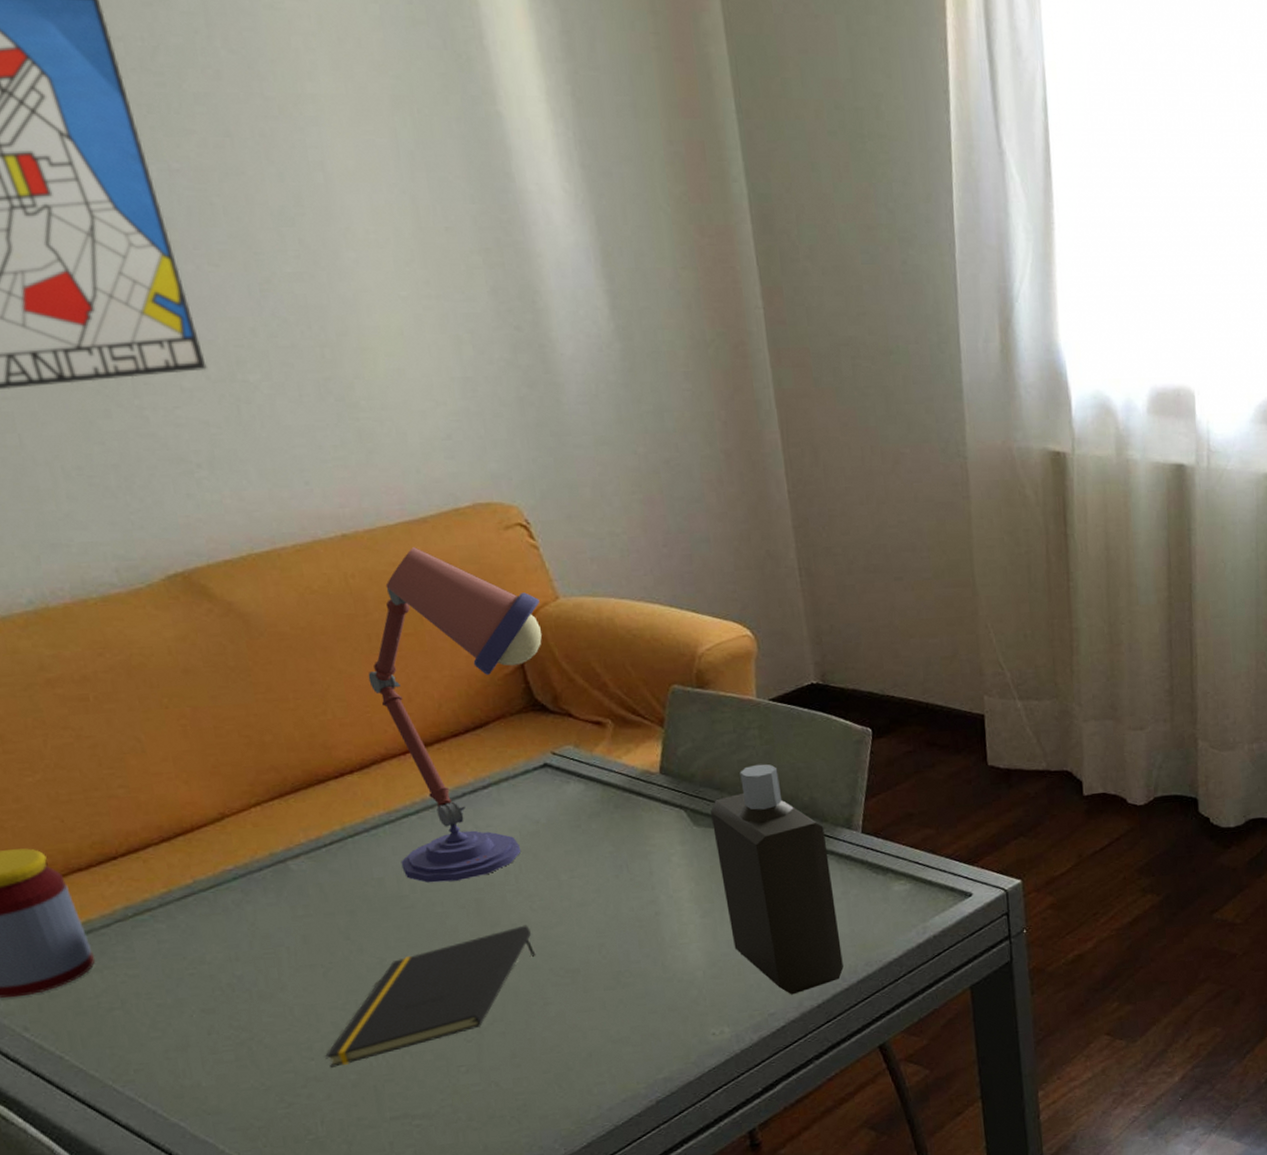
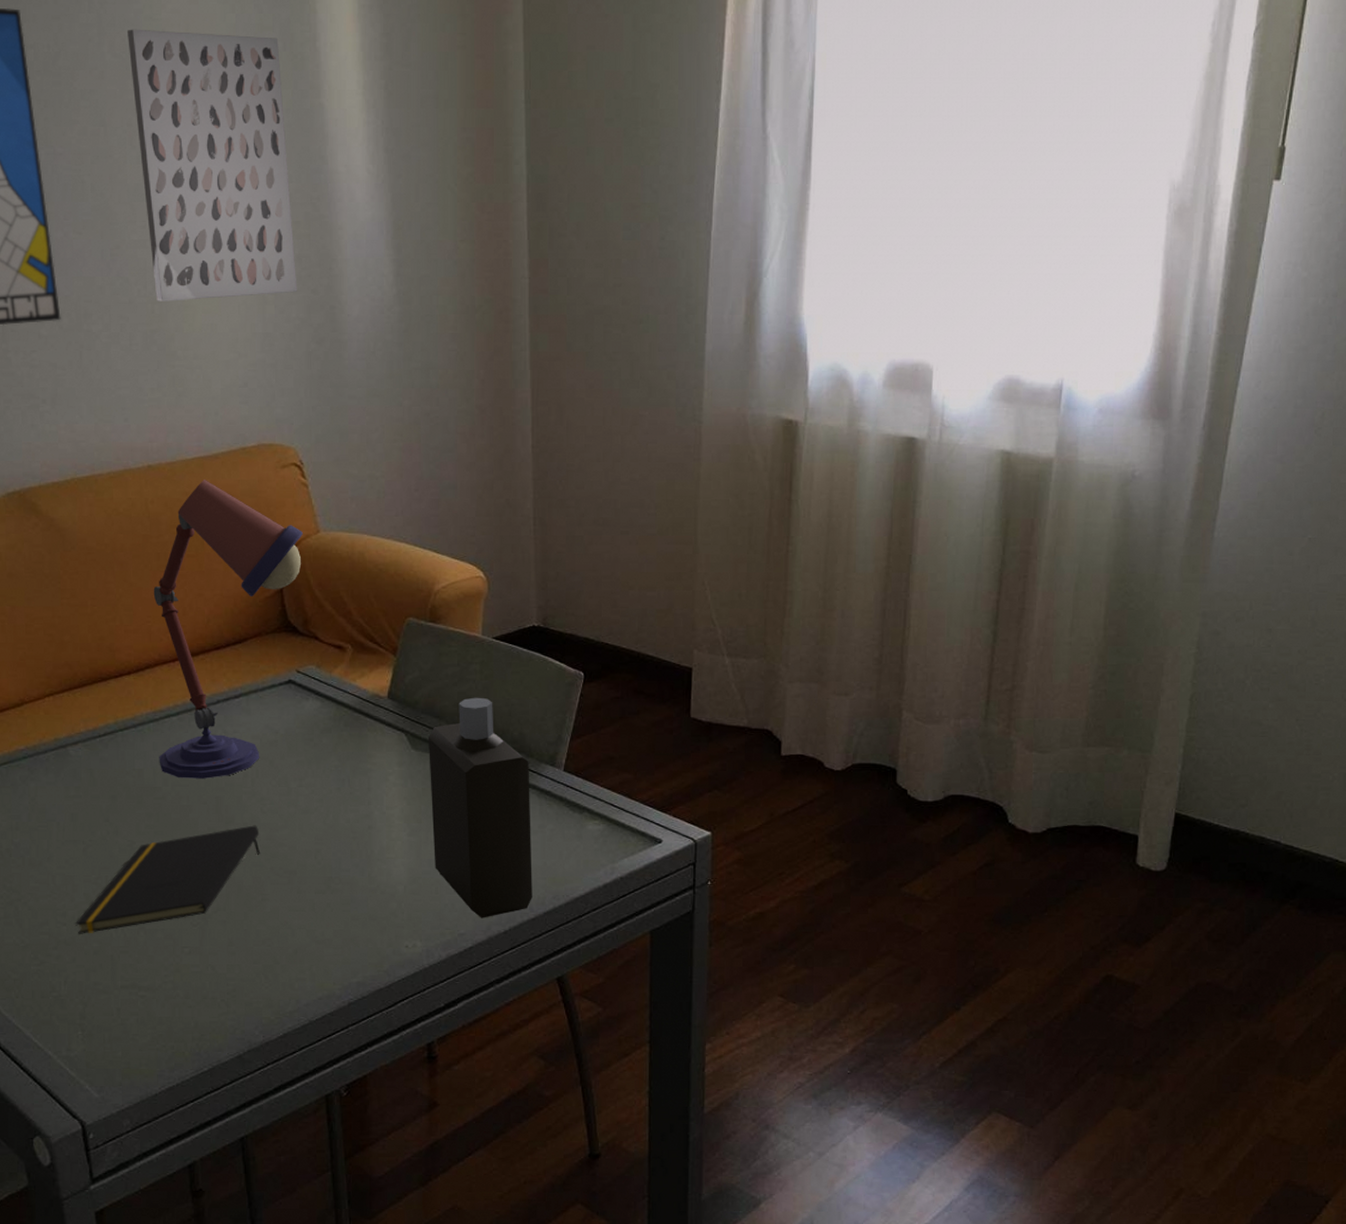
wall art: none [244,19,498,344] -> present [128,29,298,301]

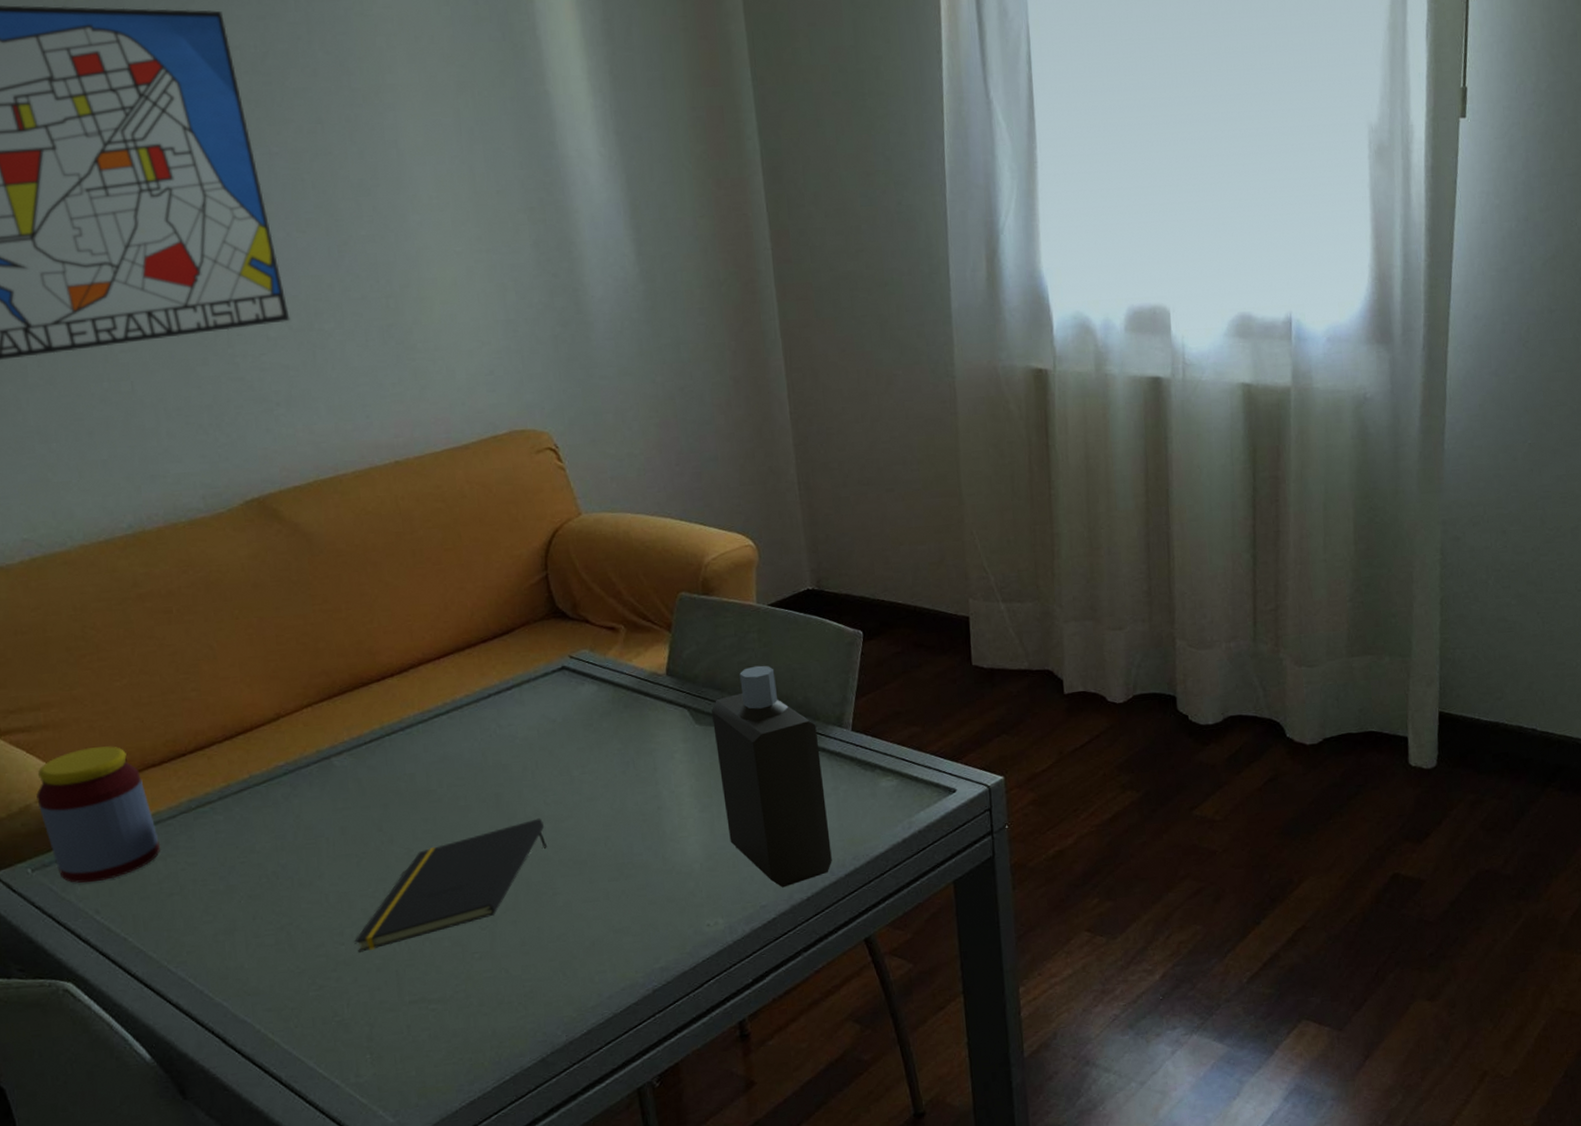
wall art: present [128,29,298,301] -> none [338,25,538,295]
desk lamp: present [153,480,303,779] -> none [411,471,565,778]

